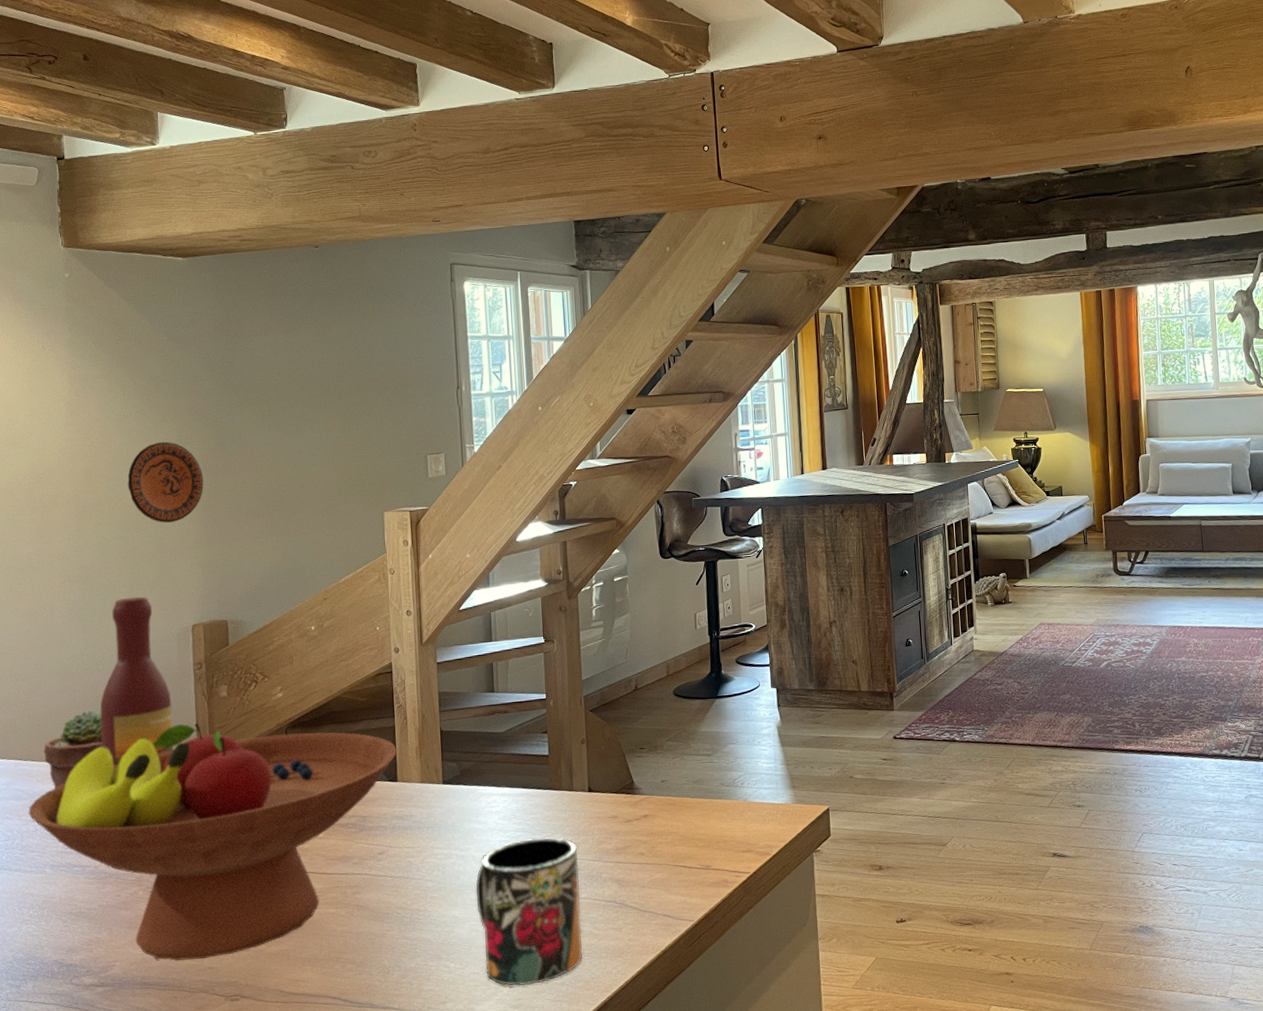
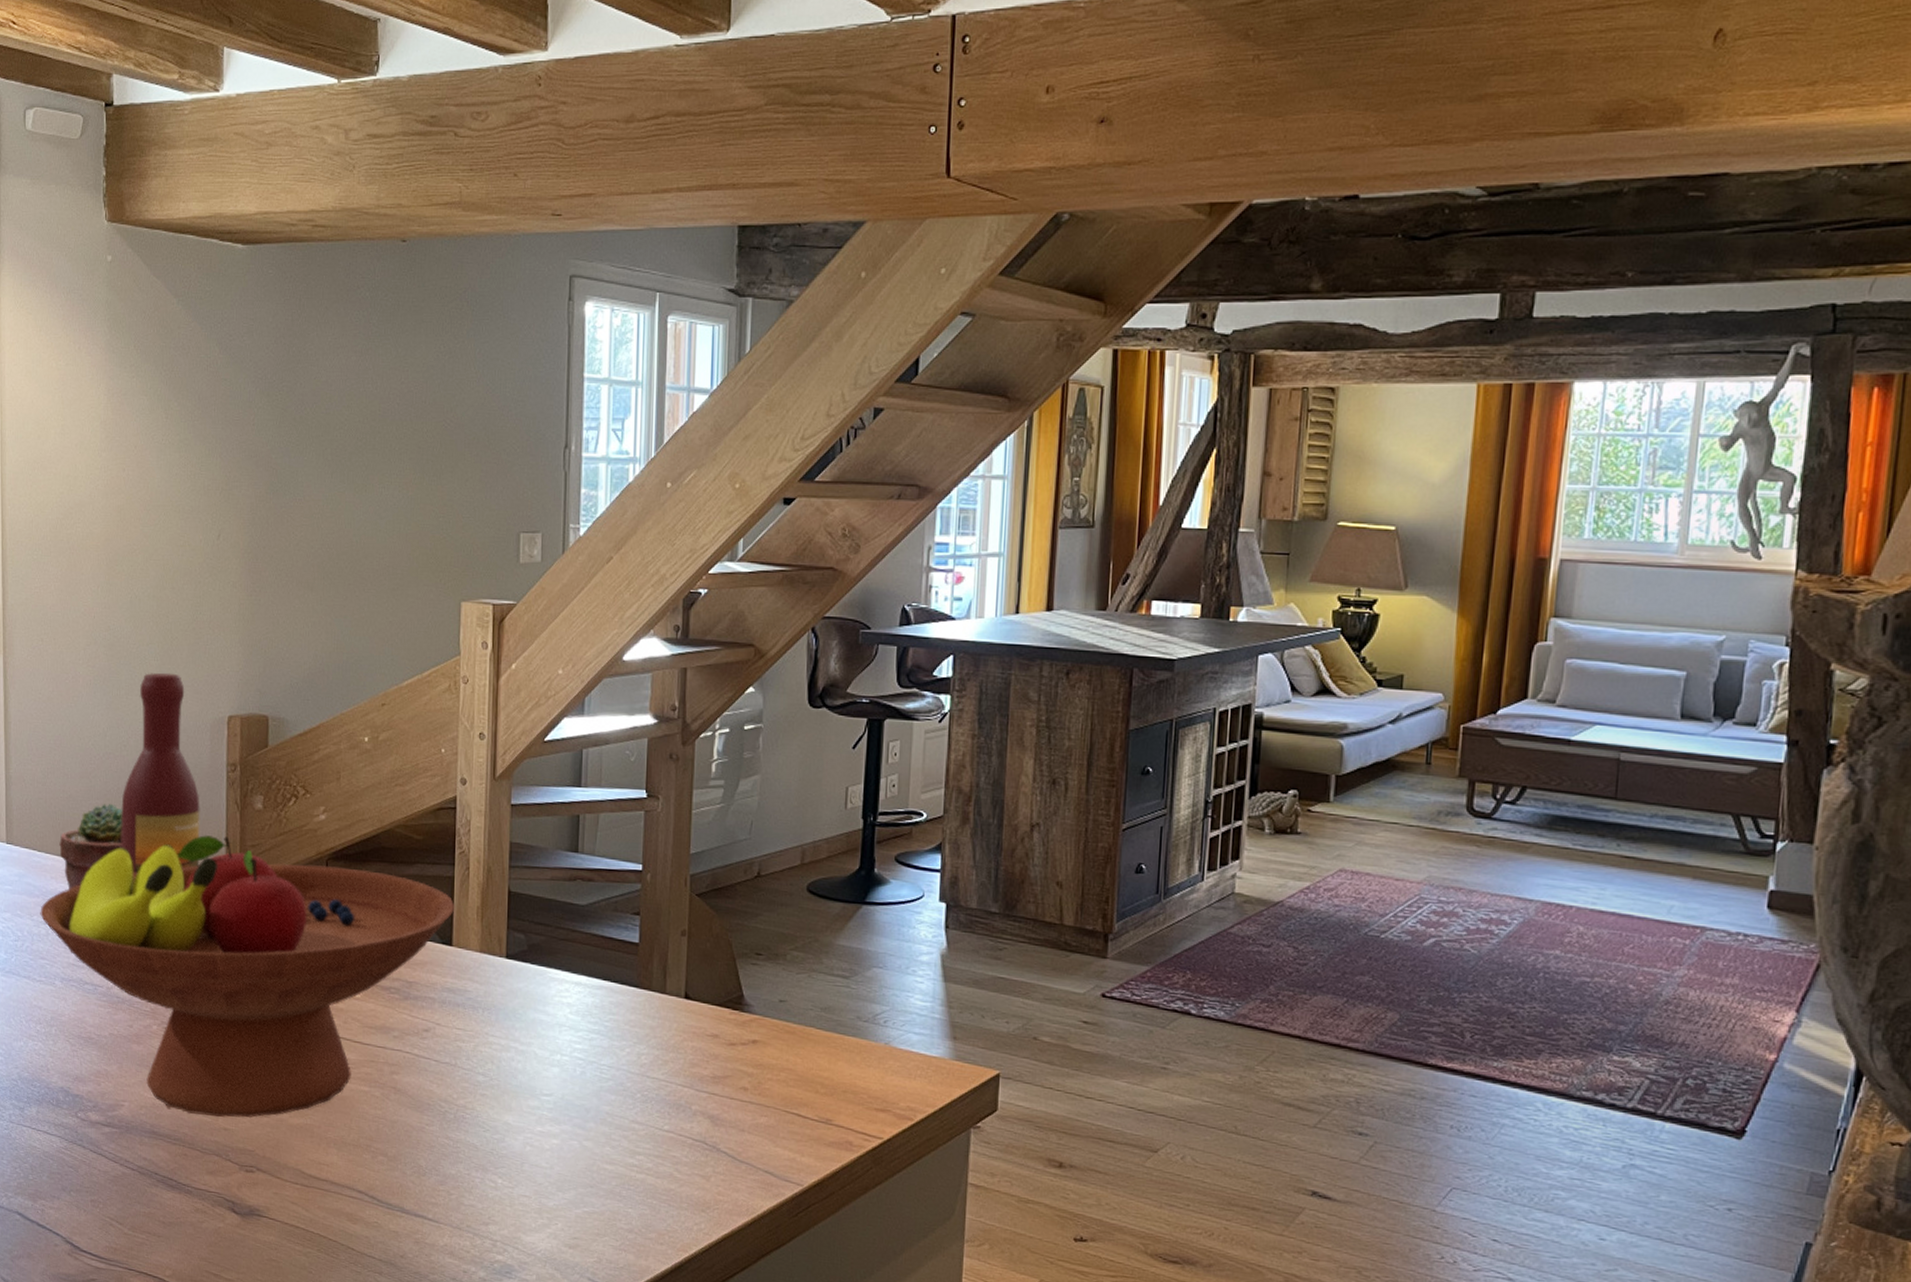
decorative plate: present [127,441,204,523] -> none [165,482,251,585]
mug: present [476,837,583,986] -> none [534,1044,665,1225]

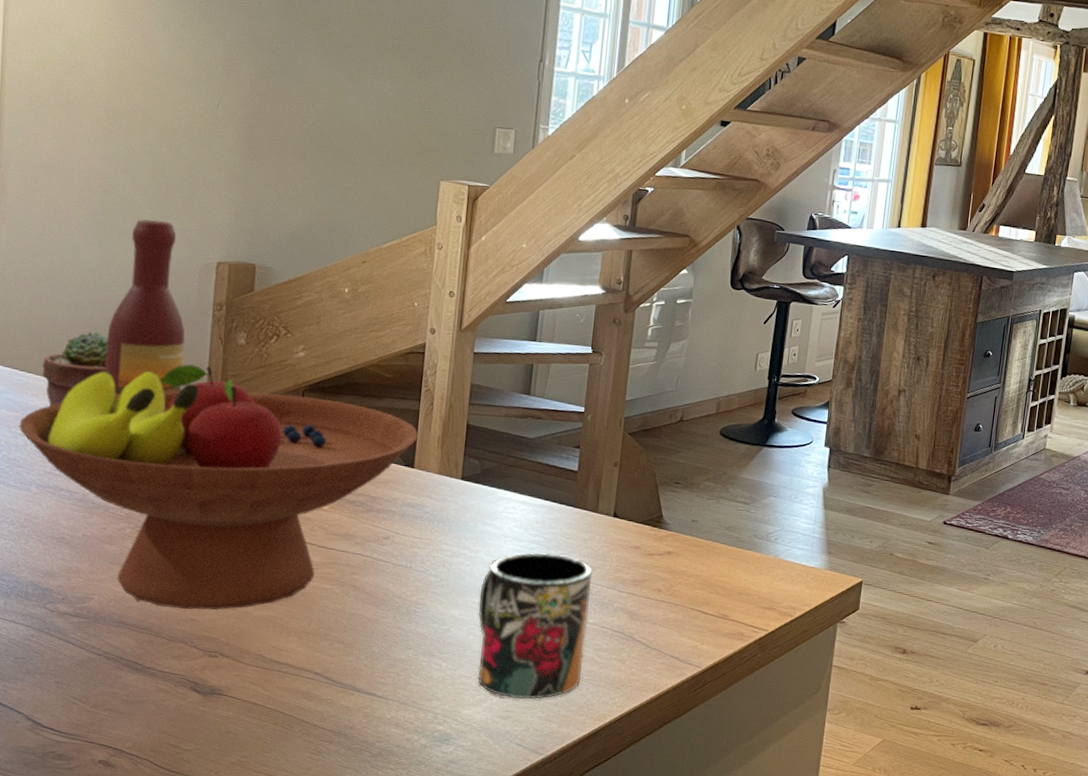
mug: none [534,1044,665,1225] -> present [477,552,593,700]

